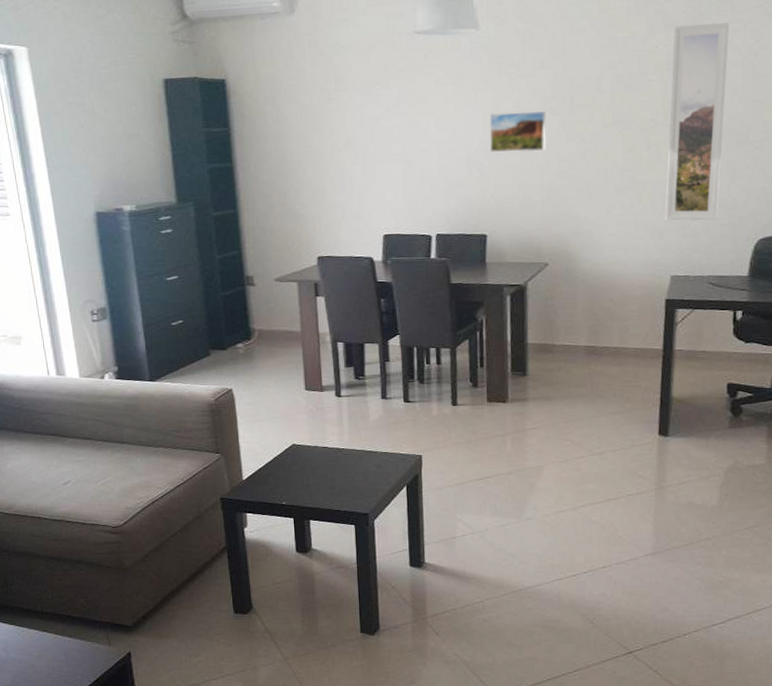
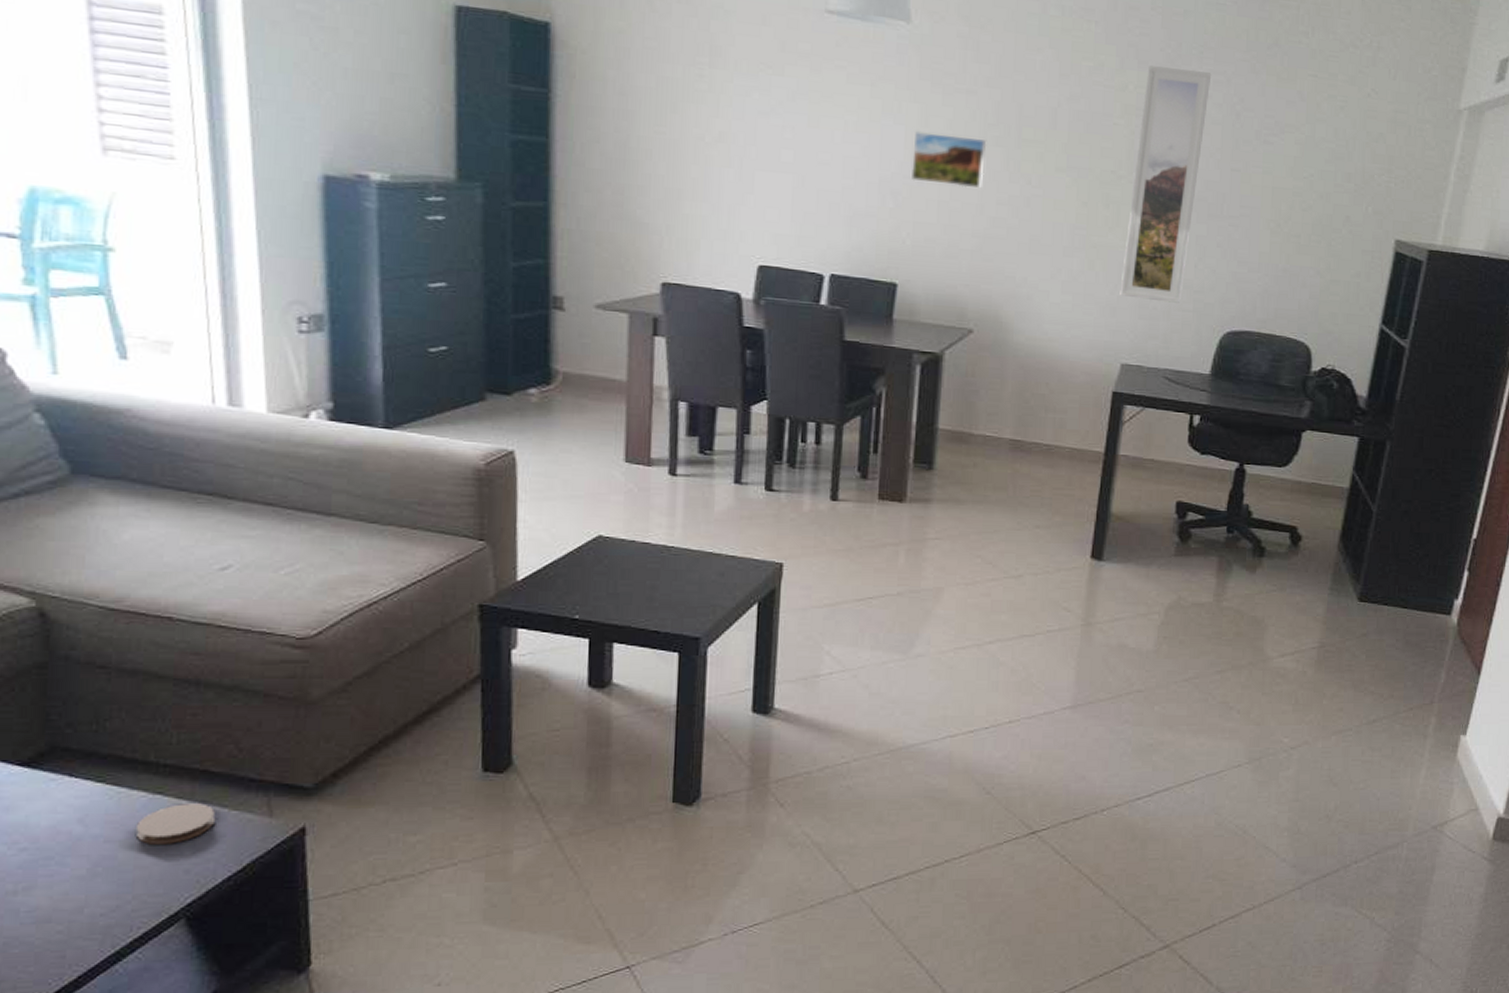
coaster: none [34,637,78,664] -> present [135,803,215,845]

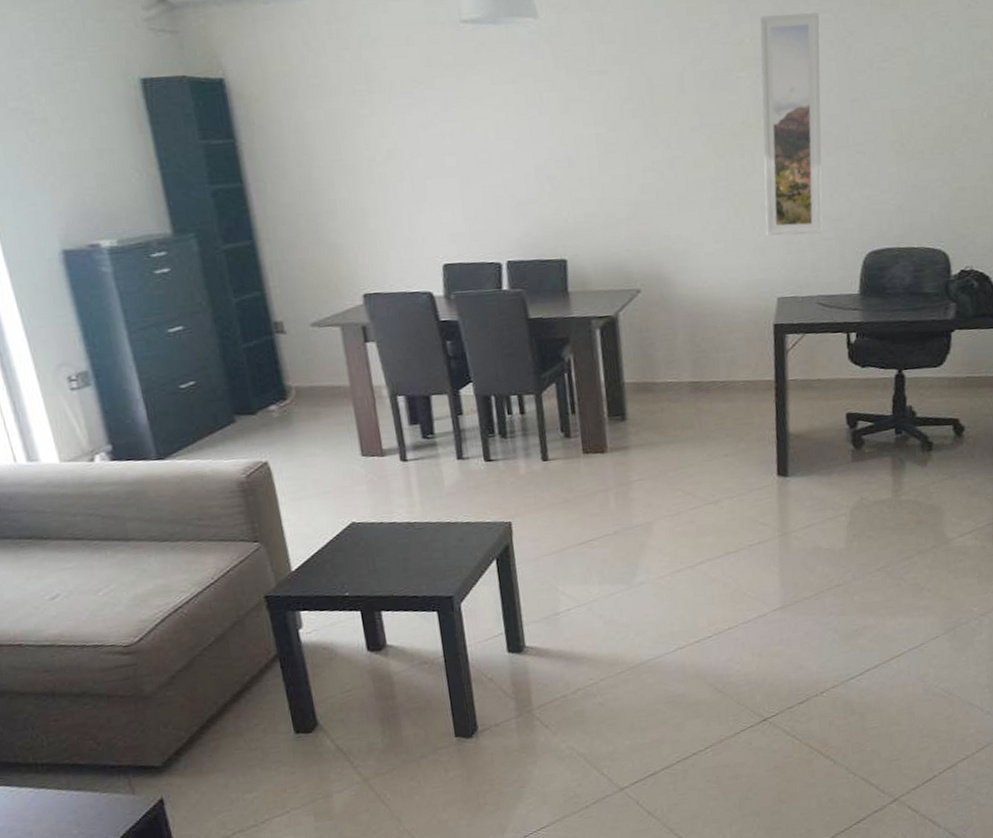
coaster: present [135,803,215,845] -> none [30,791,91,829]
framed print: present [912,130,987,188] -> none [559,114,627,164]

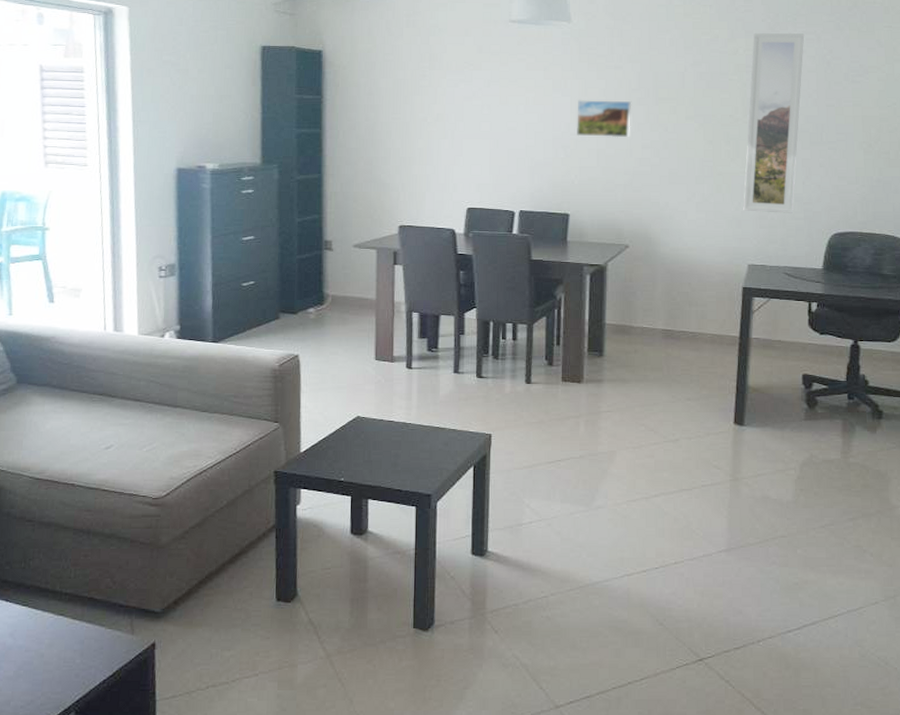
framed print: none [559,114,627,164] -> present [577,99,632,138]

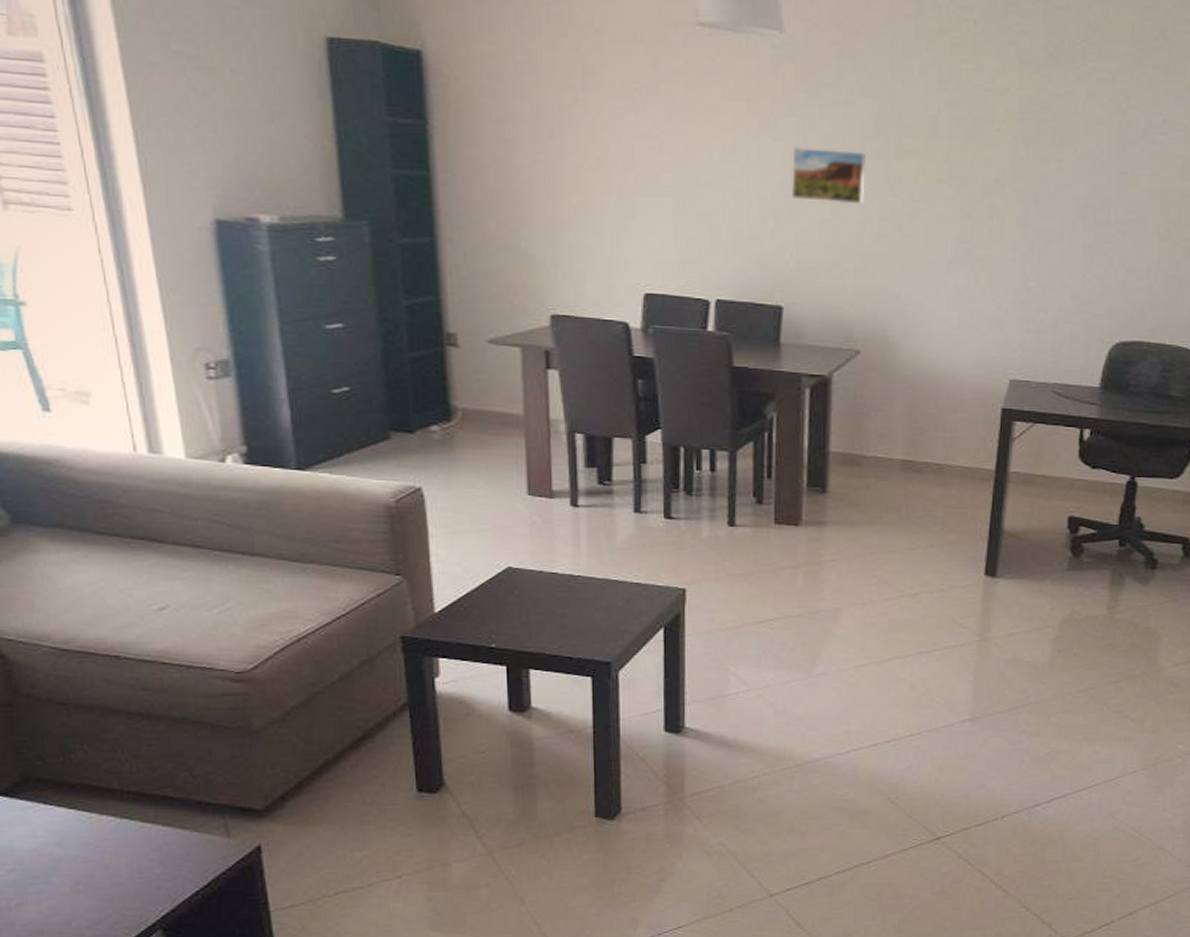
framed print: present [743,33,805,213] -> none [1006,65,1096,315]

